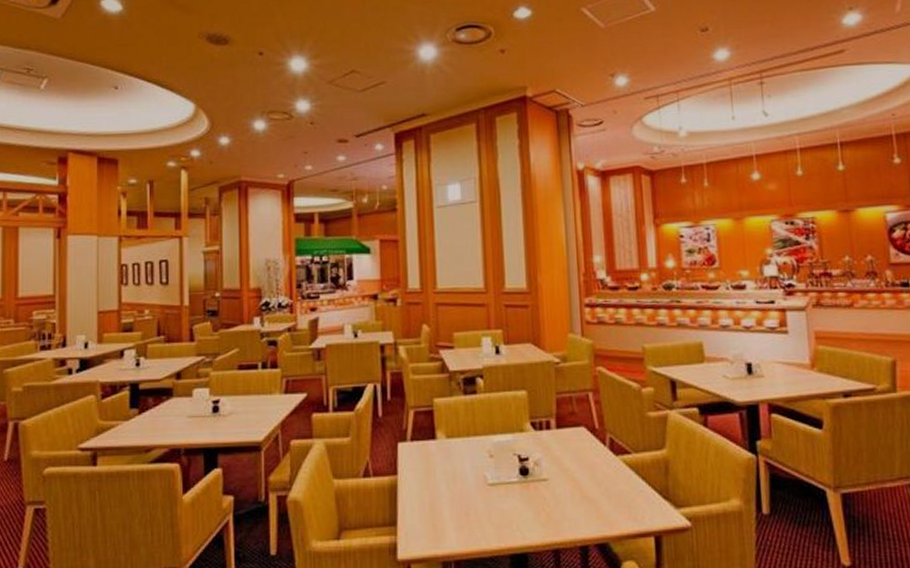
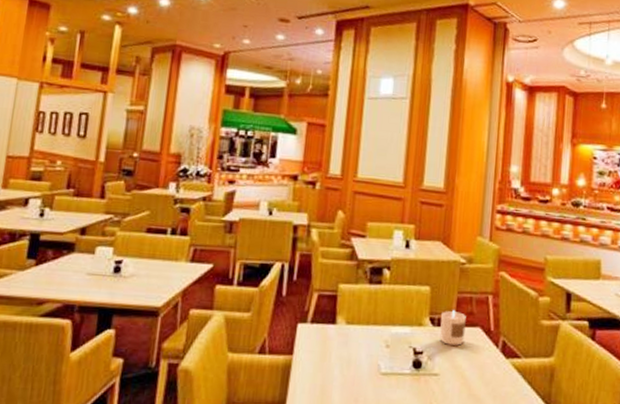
candle: none [541,411,569,448] -> present [439,309,466,346]

